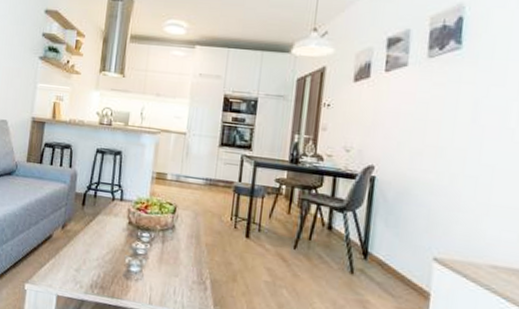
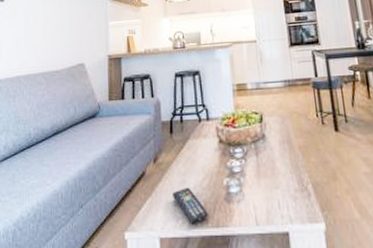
remote control: none [75,257,106,291] -> present [173,187,208,225]

